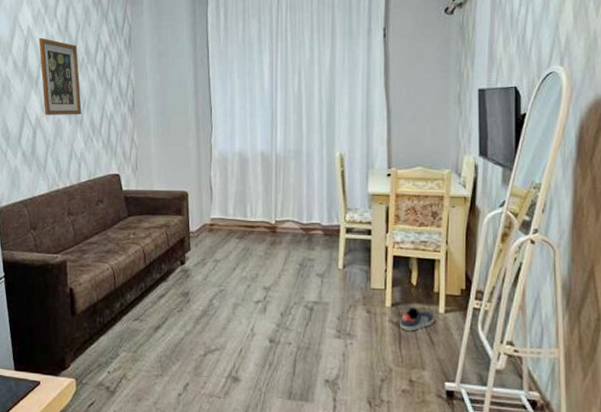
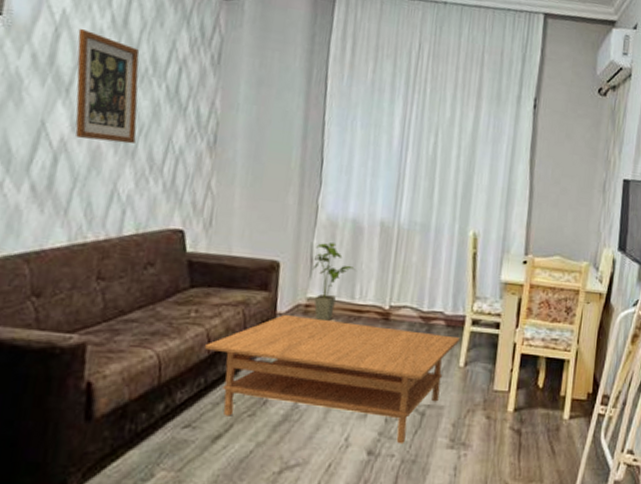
coffee table: none [143,233,337,334] -> present [205,315,460,444]
house plant: none [212,173,246,237] -> present [312,242,356,322]
sneaker: present [400,307,434,332] -> none [521,412,558,440]

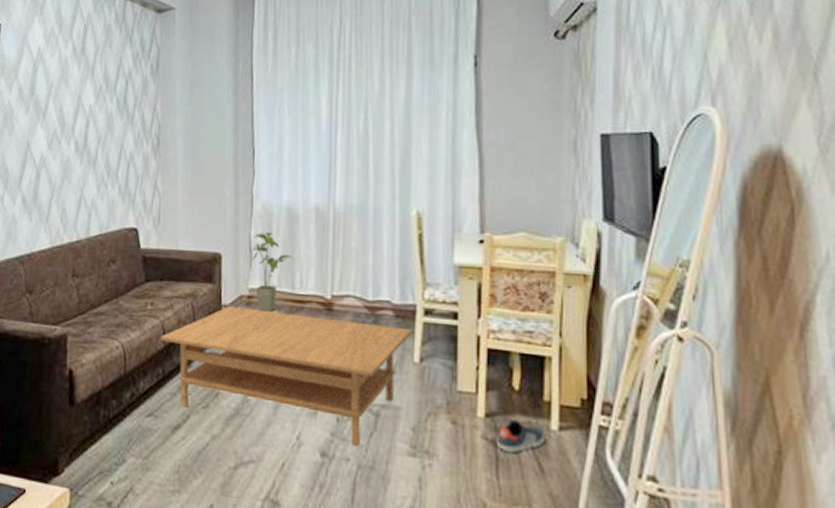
wall art: present [75,29,140,145] -> none [49,62,96,155]
sneaker: none [521,412,558,440] -> present [497,419,545,454]

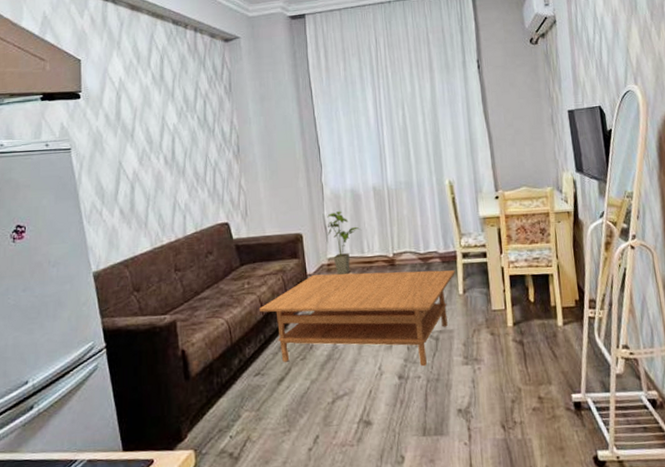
sneaker: present [497,419,545,454] -> none [523,323,555,349]

